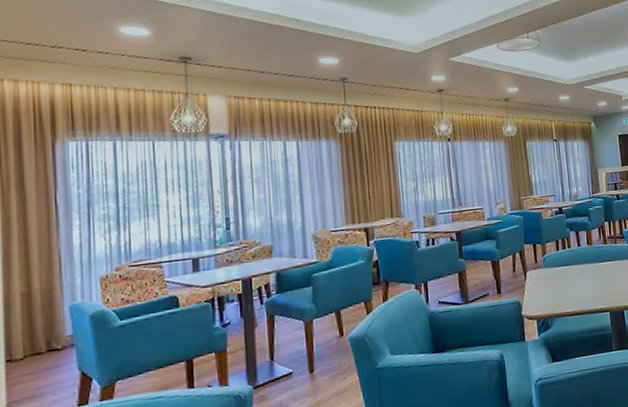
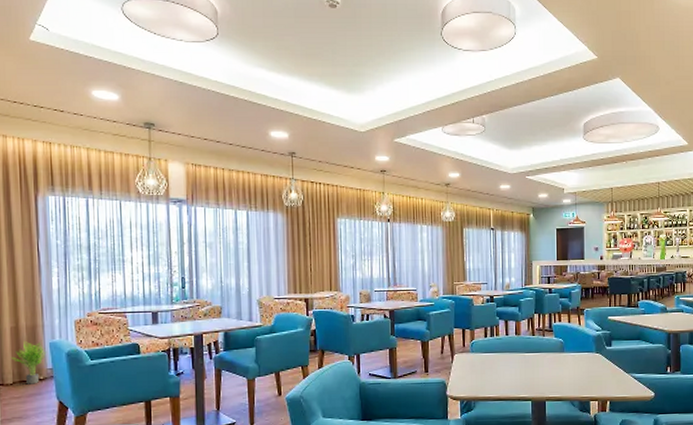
potted plant: none [22,305,66,357] -> present [12,341,47,385]

